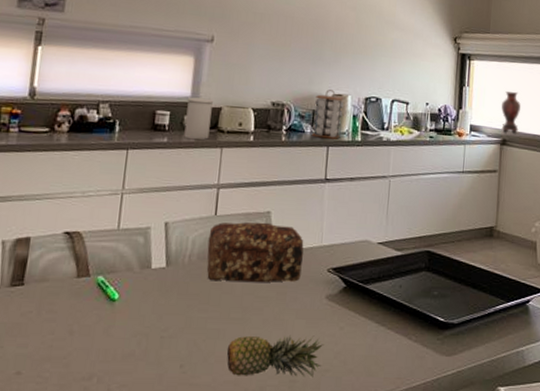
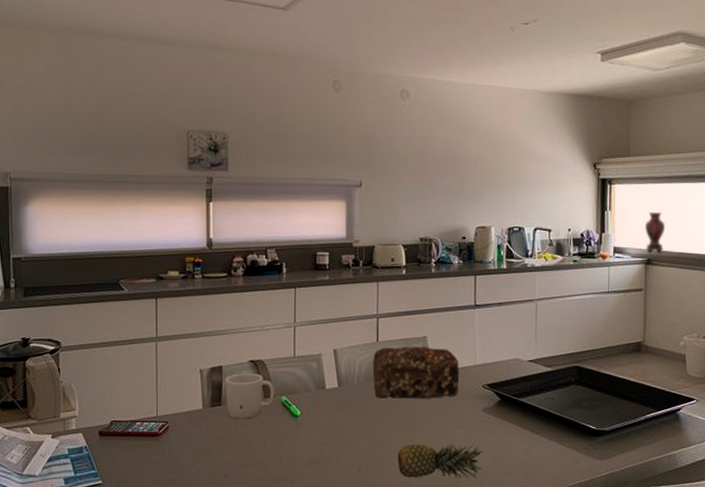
mug: none [29,246,91,303] -> present [225,373,275,419]
canister: present [184,97,213,141] -> none [343,238,366,277]
spice rack: present [312,89,344,140] -> none [460,223,488,269]

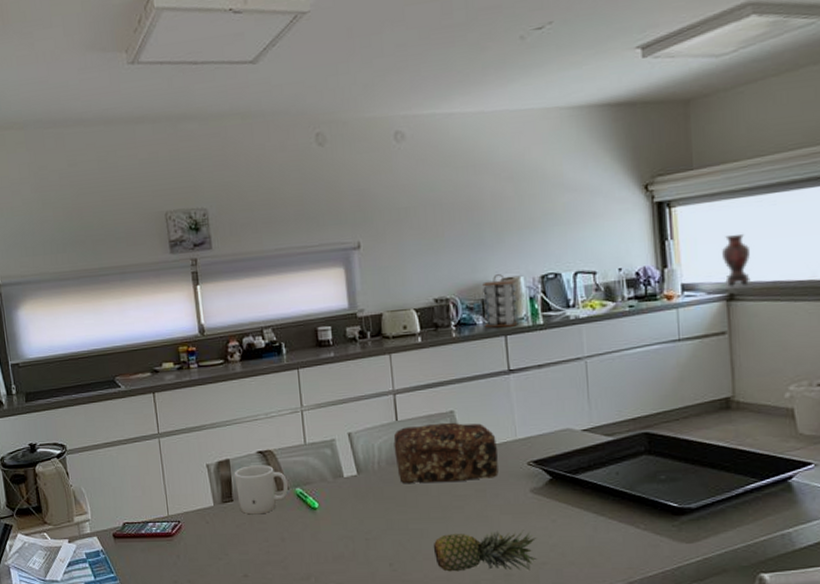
spice rack: none [460,223,488,269] -> present [482,274,518,329]

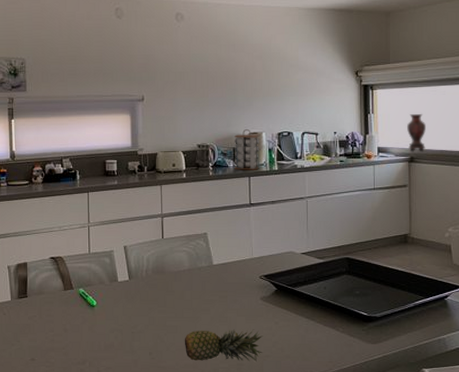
mug: present [234,465,289,515] -> none [30,268,74,309]
bread loaf: present [393,422,499,484] -> none [159,242,238,289]

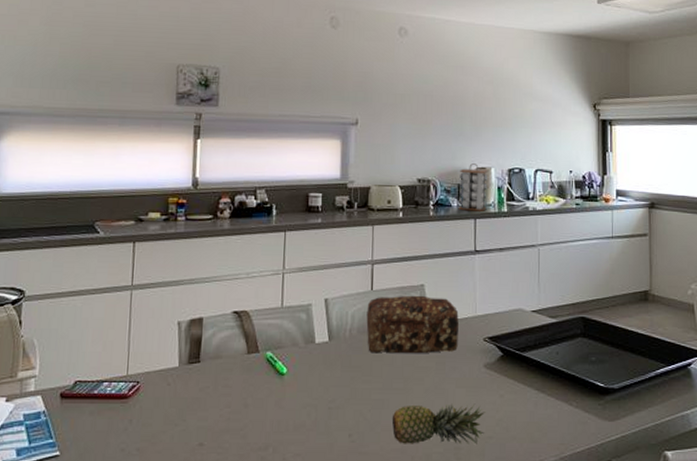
bread loaf: none [159,242,238,289] -> present [366,295,459,354]
vase: present [407,114,426,152] -> none [647,155,667,198]

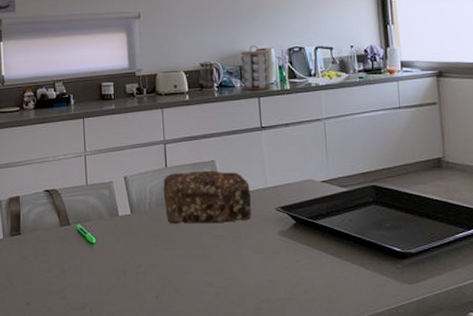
fruit: present [392,403,486,444] -> none [194,268,283,305]

